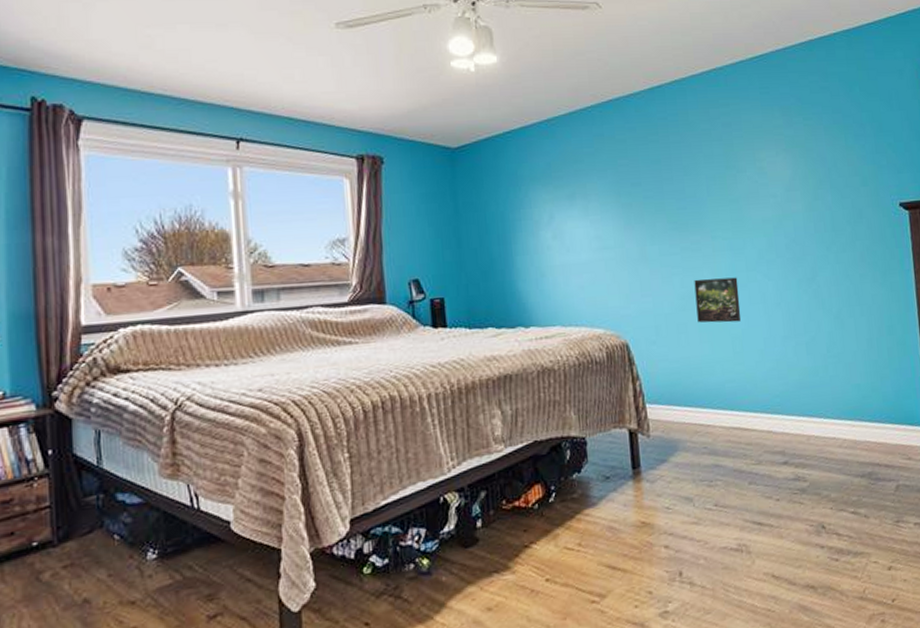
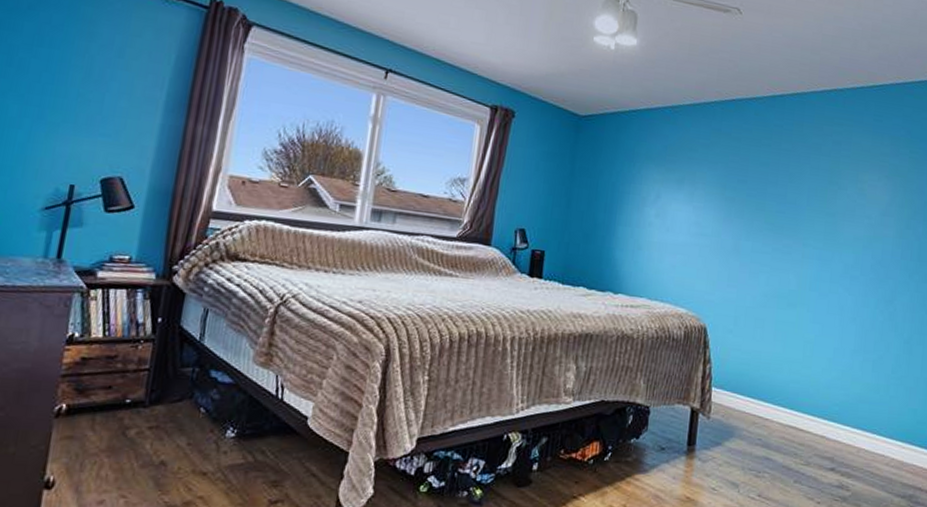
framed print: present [694,277,742,323] -> none [775,280,820,328]

